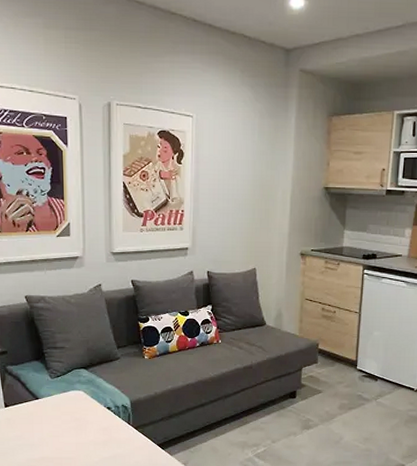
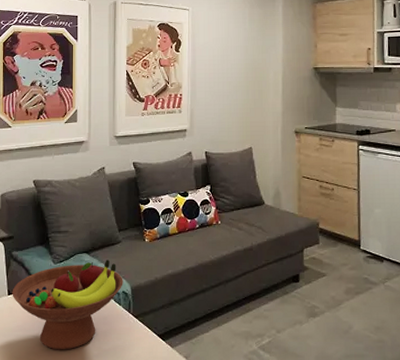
fruit bowl: none [9,375,123,458] -> present [12,260,123,350]

